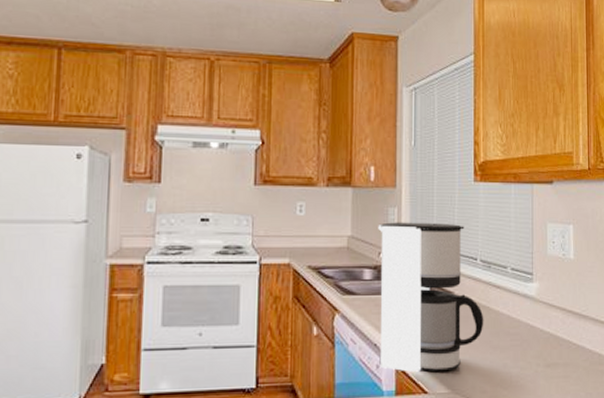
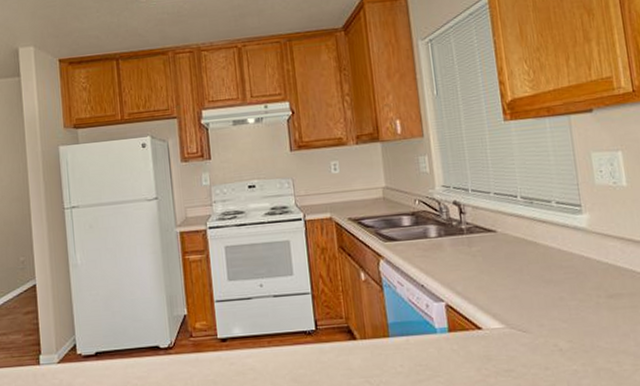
coffee maker: present [378,222,484,372] -> none [410,164,533,310]

